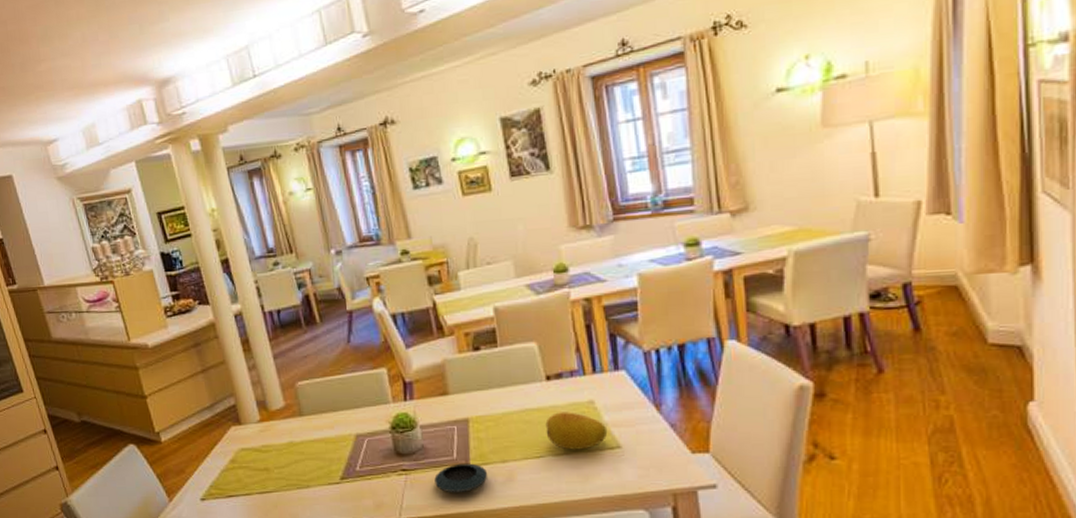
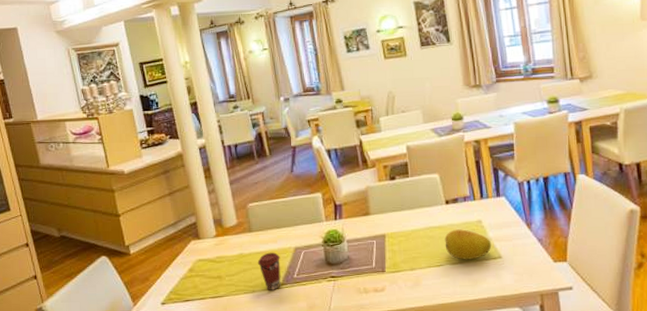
coffee cup: none [311,440,341,485] -> present [257,252,281,290]
saucer: present [434,463,487,493] -> none [357,271,399,296]

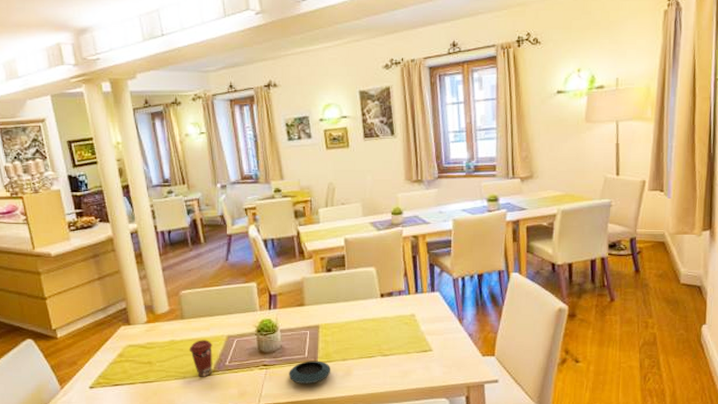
saucer: none [357,271,399,296] -> present [289,361,330,384]
fruit: present [444,229,492,260] -> none [377,322,423,352]

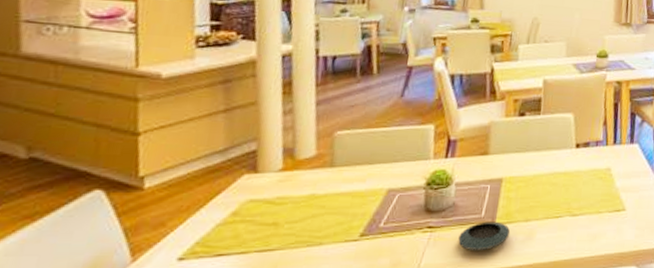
coffee cup: present [189,340,213,377] -> none [333,194,366,243]

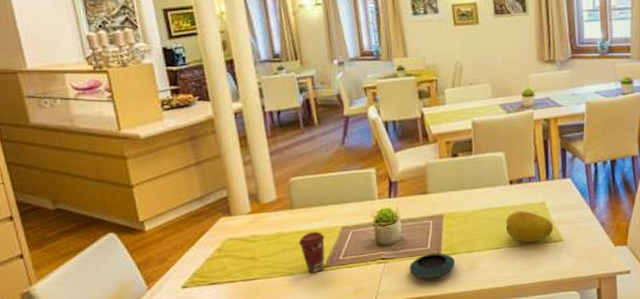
coffee cup: none [333,194,366,243] -> present [298,231,325,273]
fruit: none [567,176,618,211] -> present [506,211,554,243]

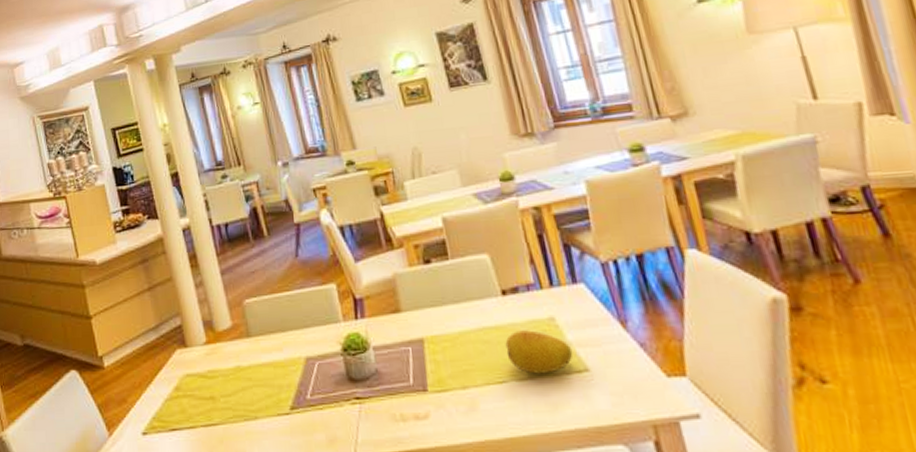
coffee cup: present [298,231,325,273] -> none [259,364,291,417]
saucer: present [409,253,455,279] -> none [390,390,447,426]

